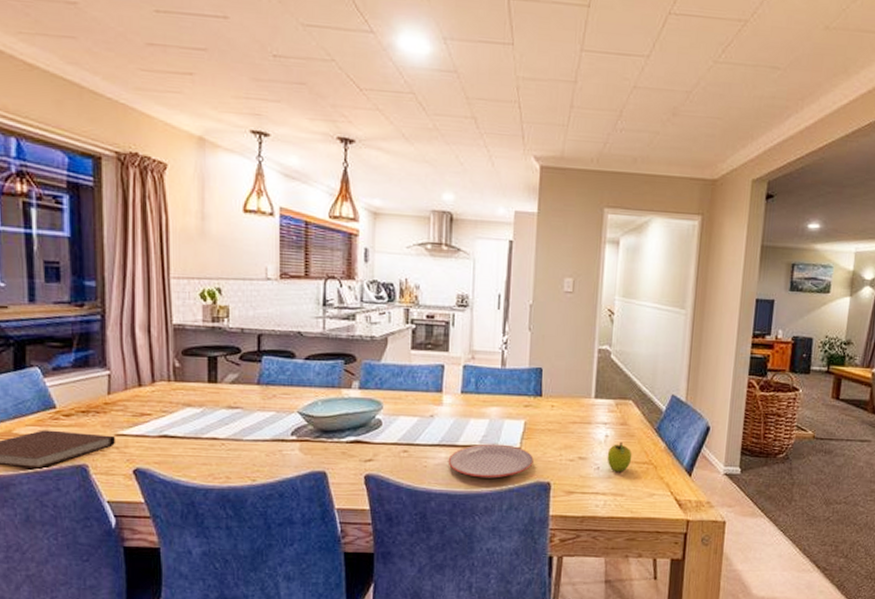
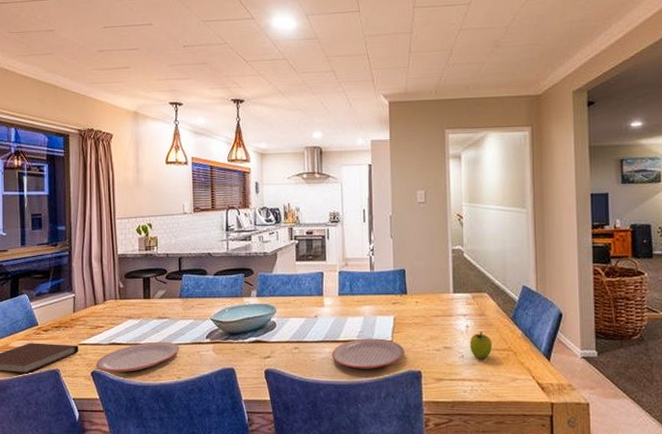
plate: none [141,436,255,471] -> present [96,341,179,372]

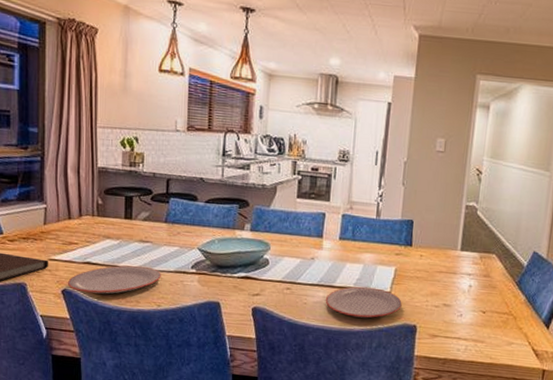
fruit: present [469,331,493,360] -> none [469,292,494,321]

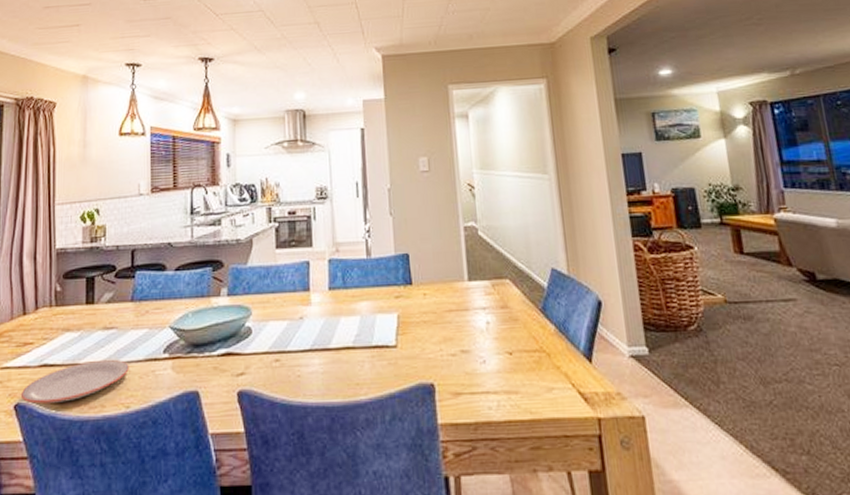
plate: present [325,286,402,318] -> none [321,343,412,385]

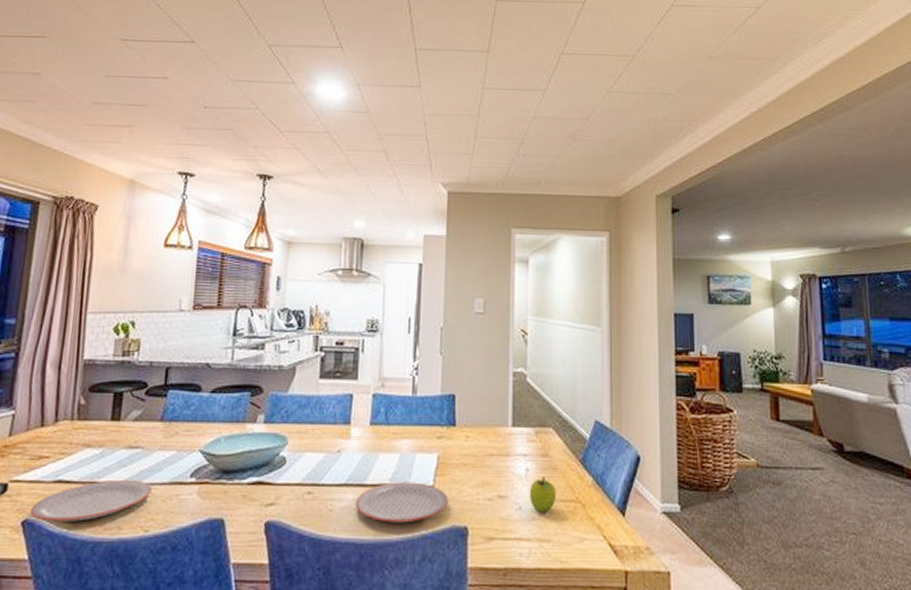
plate: none [321,343,412,385] -> present [355,482,448,523]
fruit: none [491,327,521,365] -> present [529,476,557,513]

